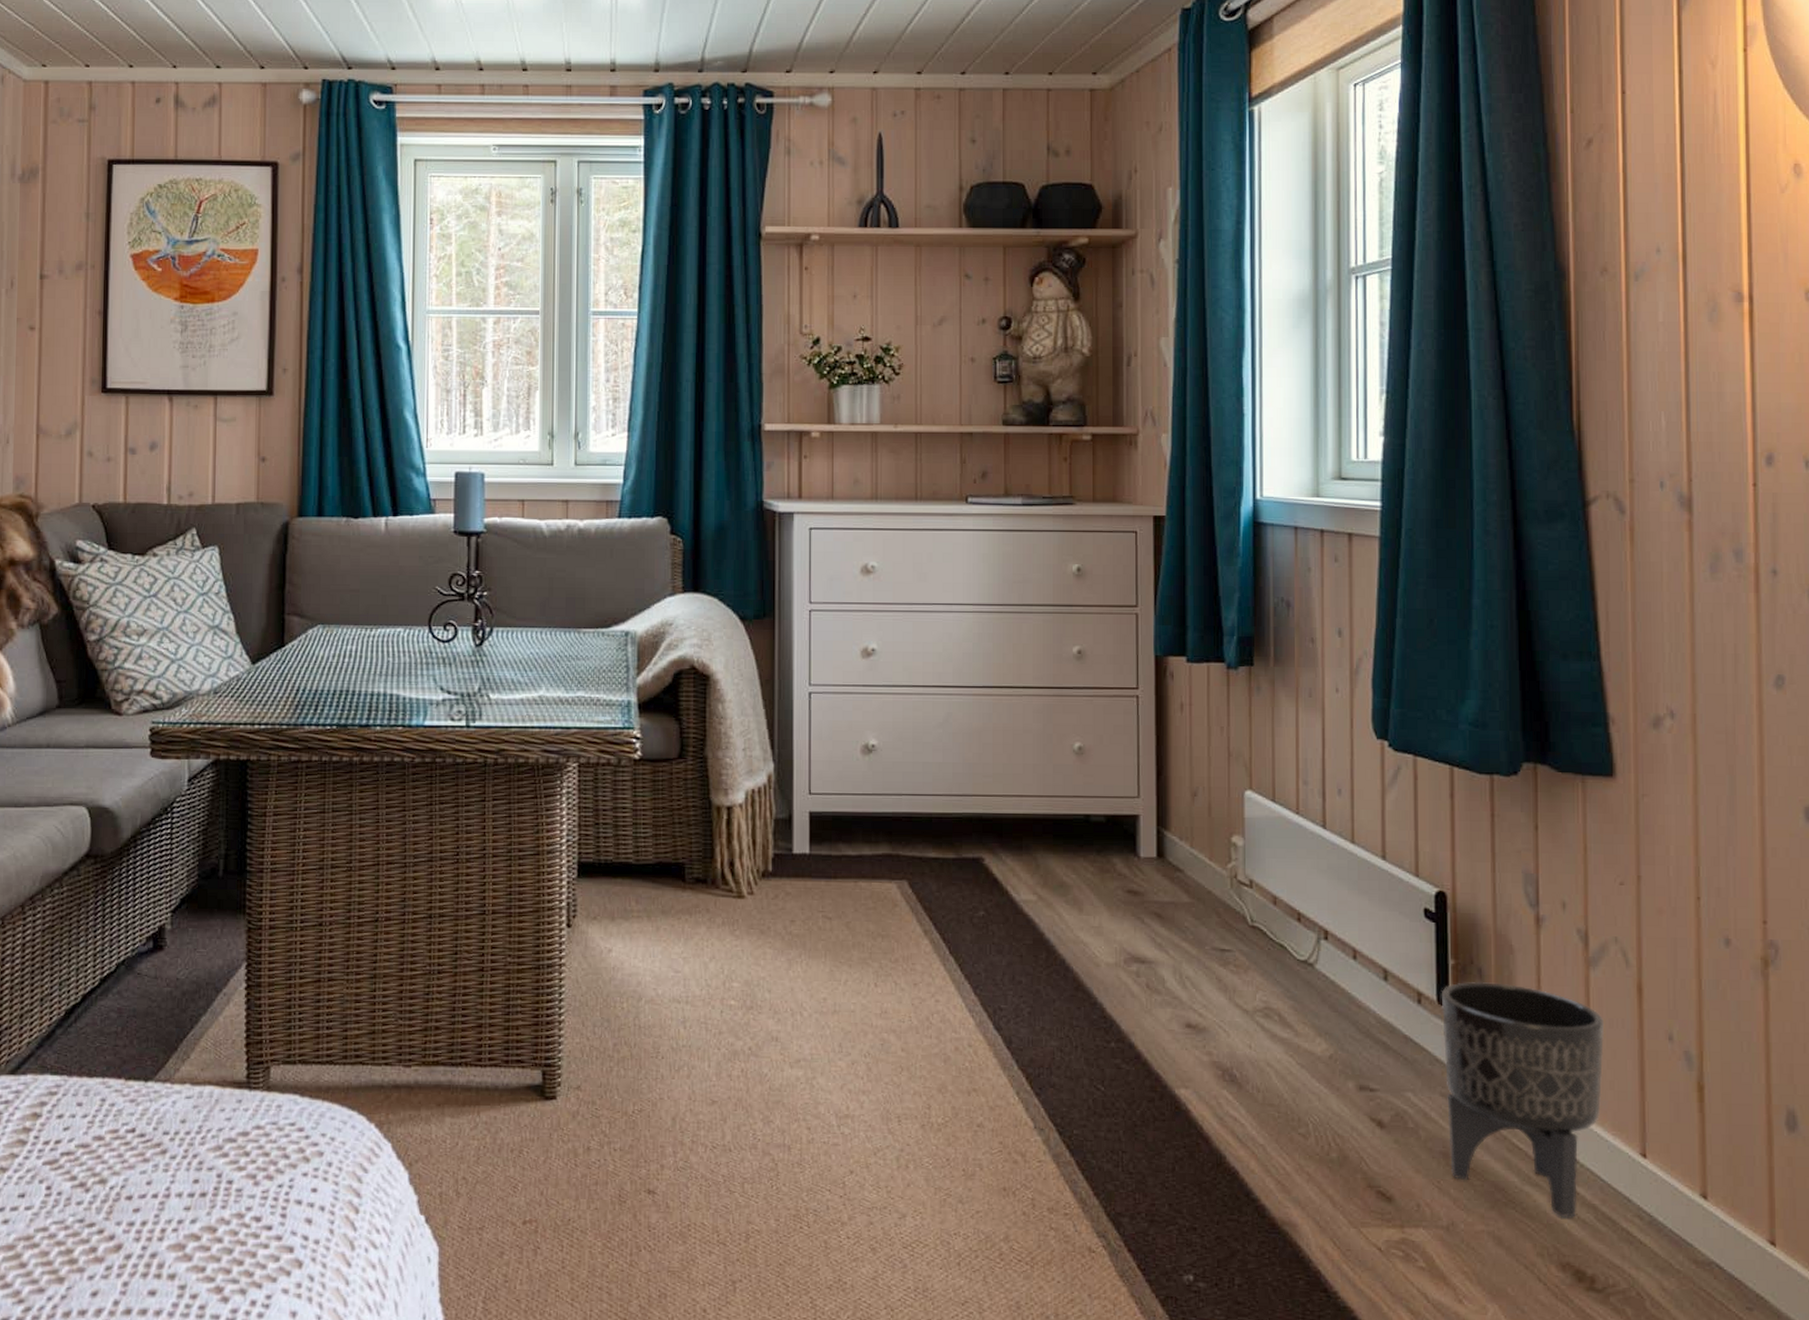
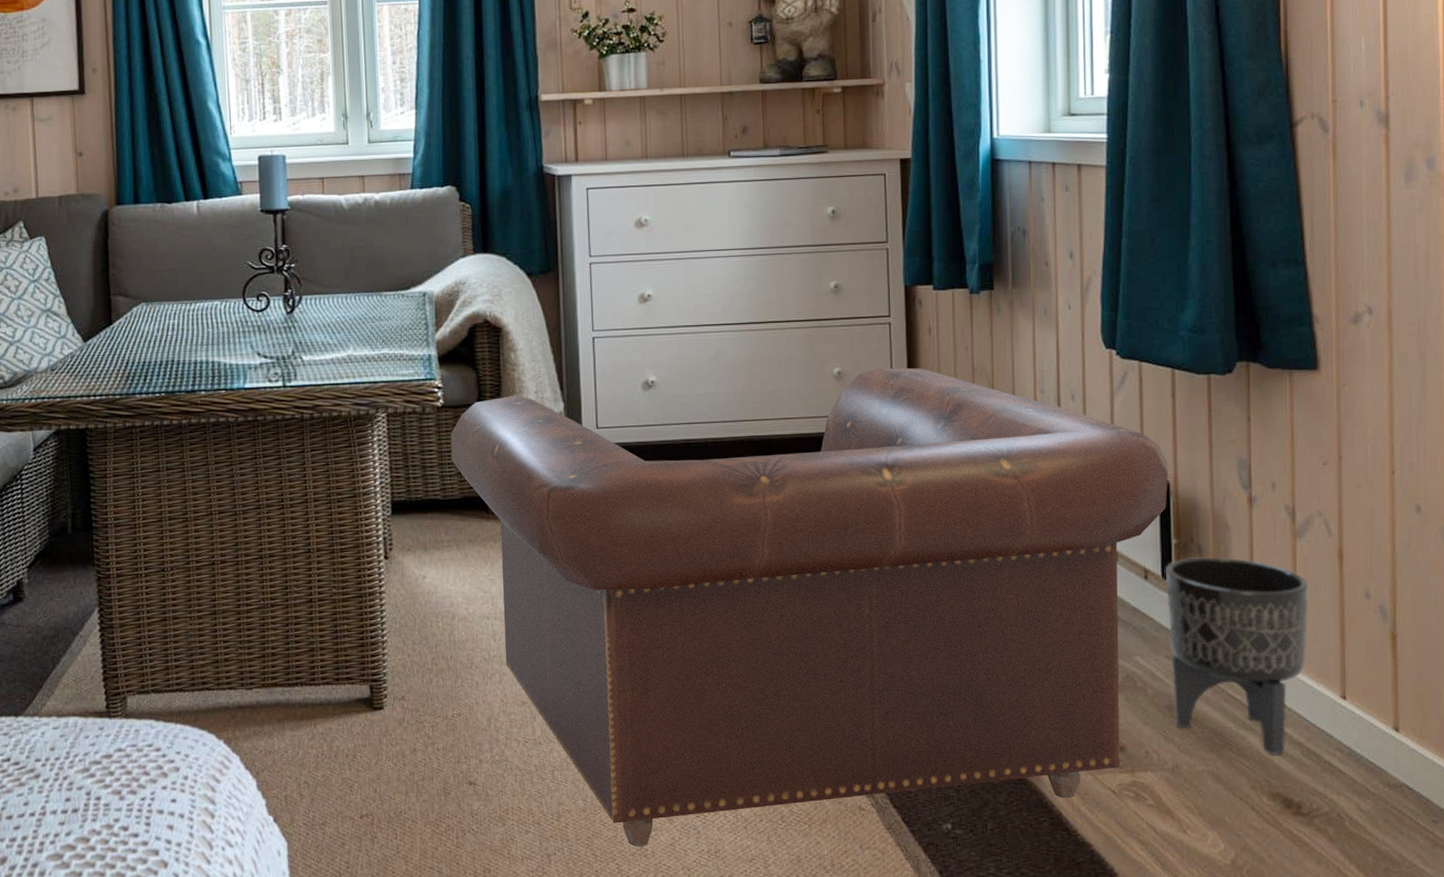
armchair: none [646,746,1446,1280] -> present [451,367,1169,848]

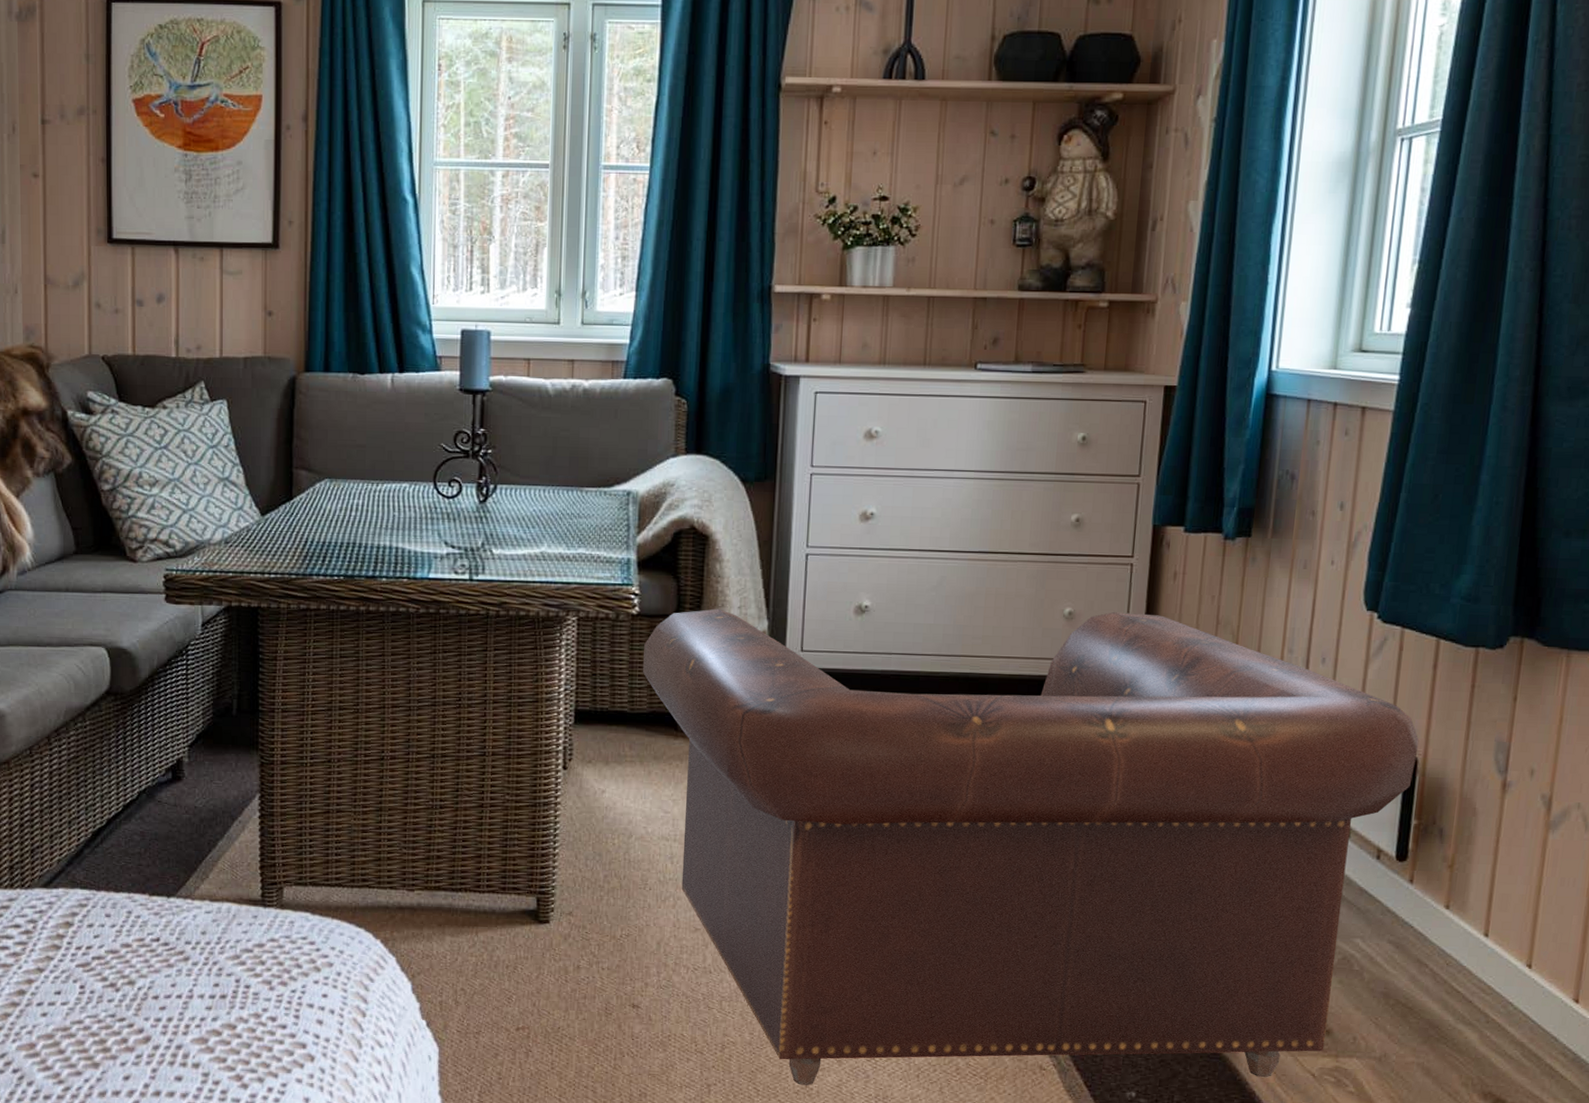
planter: present [1166,556,1310,756] -> none [1389,840,1556,1054]

